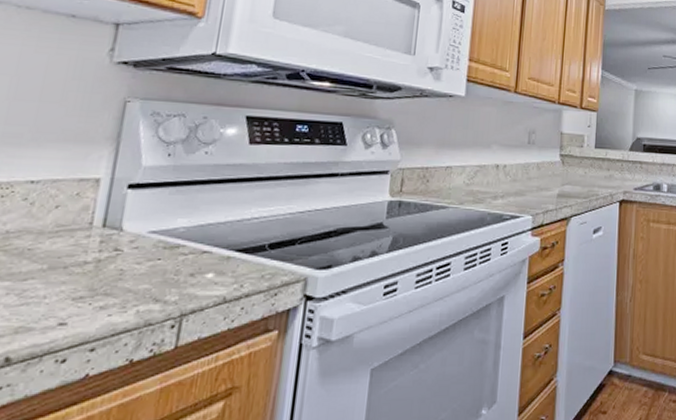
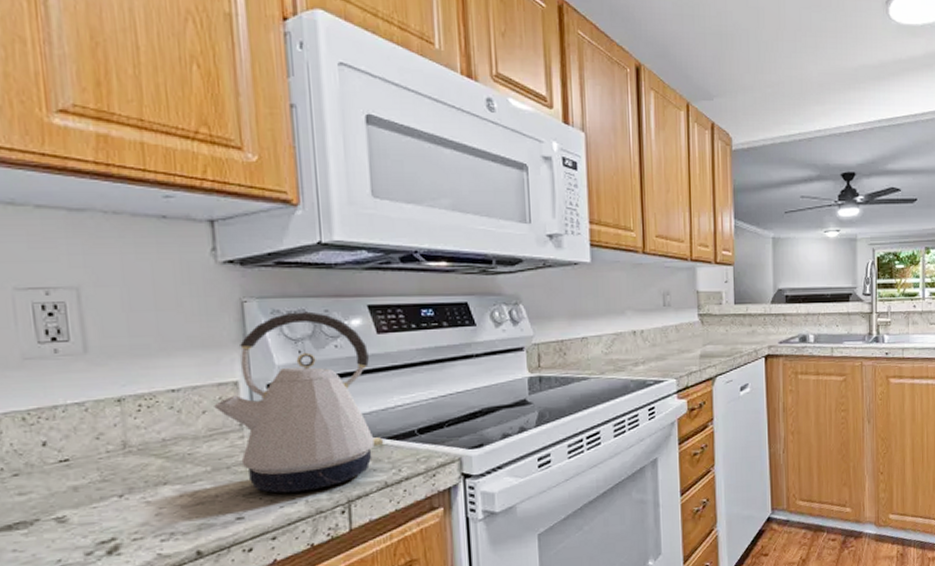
kettle: none [68,115,237,302] -> present [214,311,384,494]

